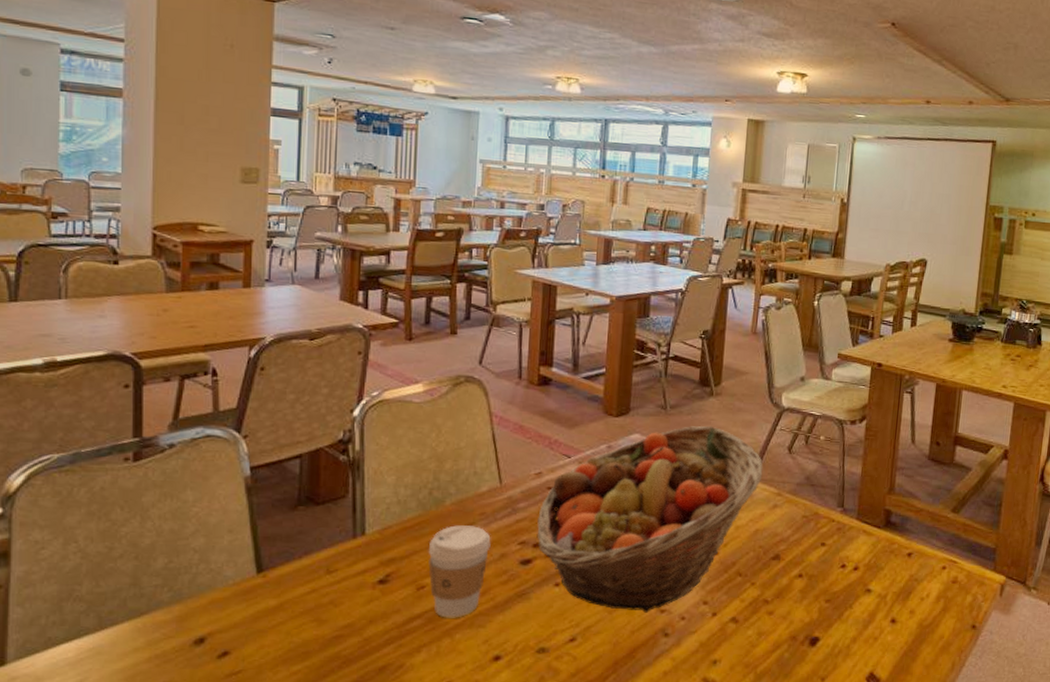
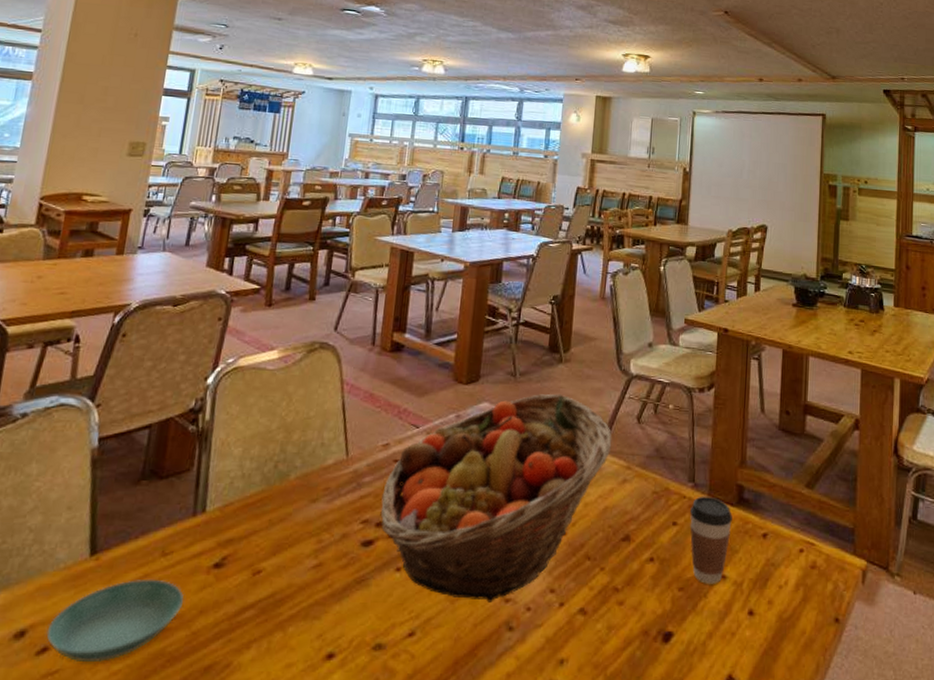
saucer: none [225,594,353,665] -> present [46,580,184,663]
coffee cup: present [428,525,491,618] -> none [266,502,334,608]
coffee cup: none [837,519,879,597] -> present [689,496,732,584]

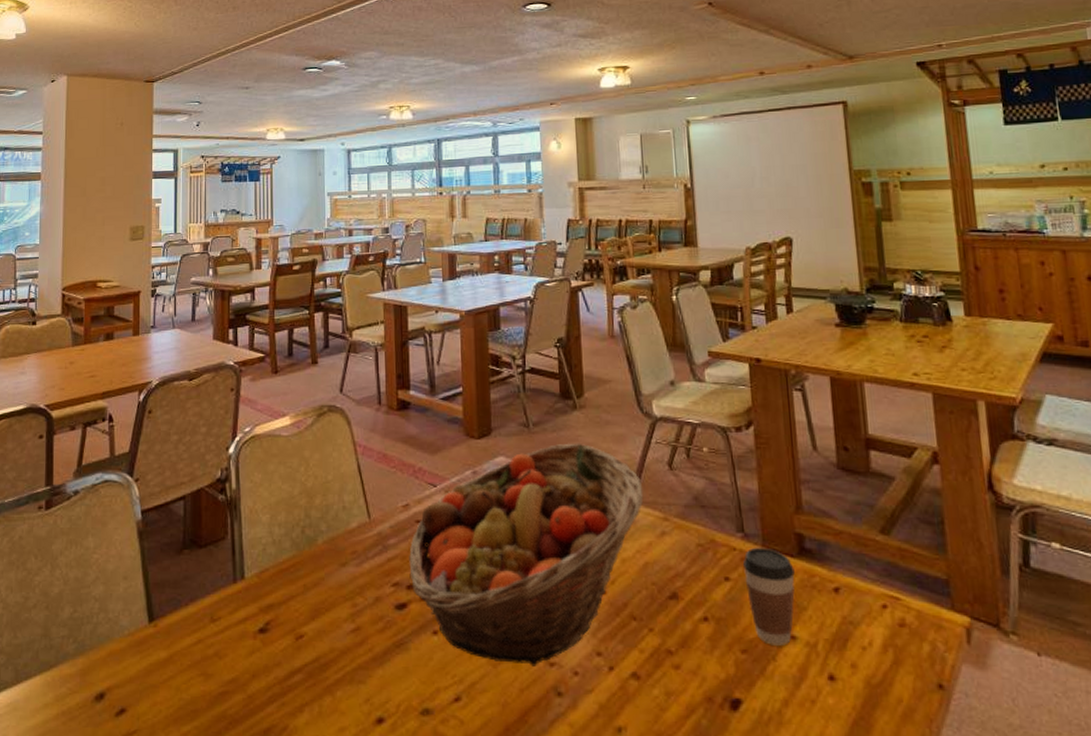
saucer: present [46,580,184,663] -> none [122,645,237,724]

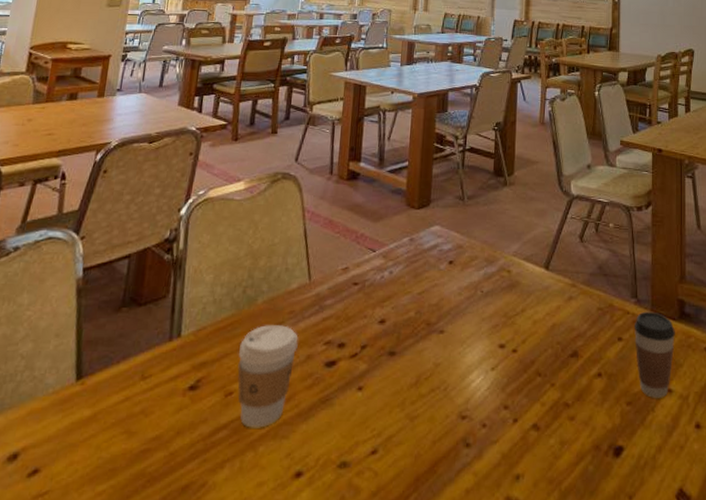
coffee cup: none [305,566,364,672] -> present [237,325,298,428]
fruit basket: present [409,443,644,666] -> none [342,215,557,420]

